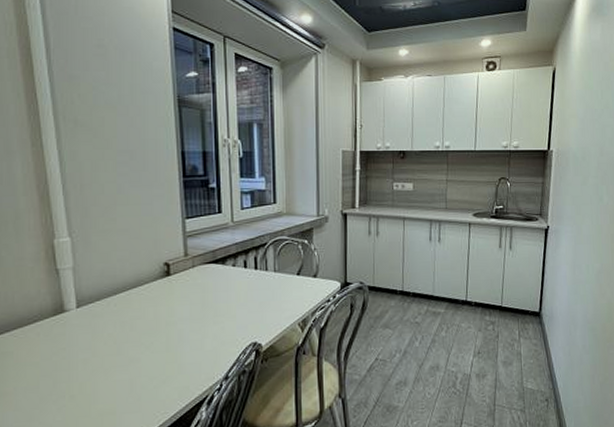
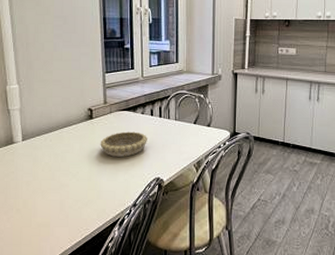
decorative bowl: none [180,288,240,321] -> present [100,131,147,157]

